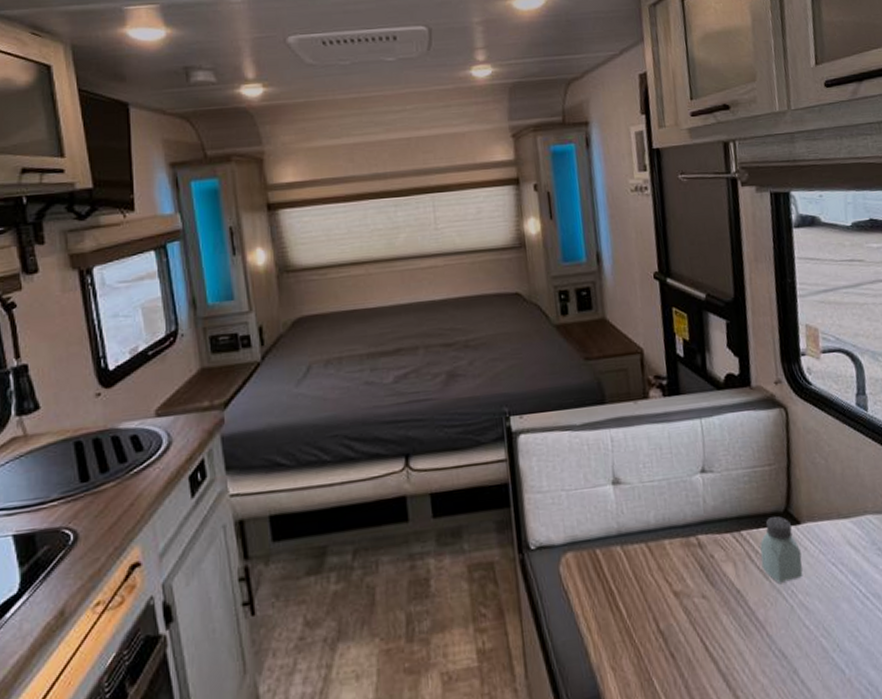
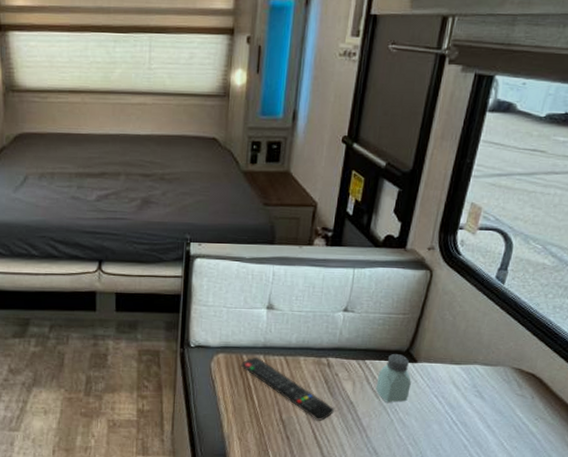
remote control: none [596,549,720,624] -> present [241,357,334,421]

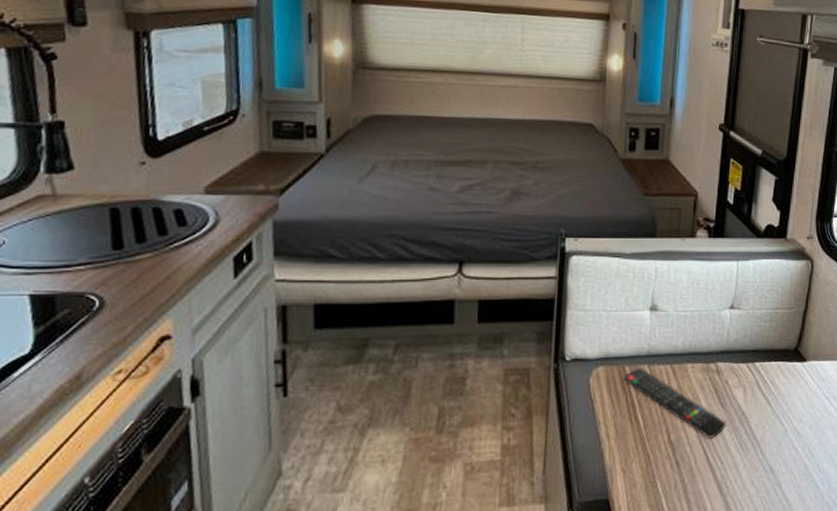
saltshaker: present [375,353,411,403] -> none [767,352,802,410]

